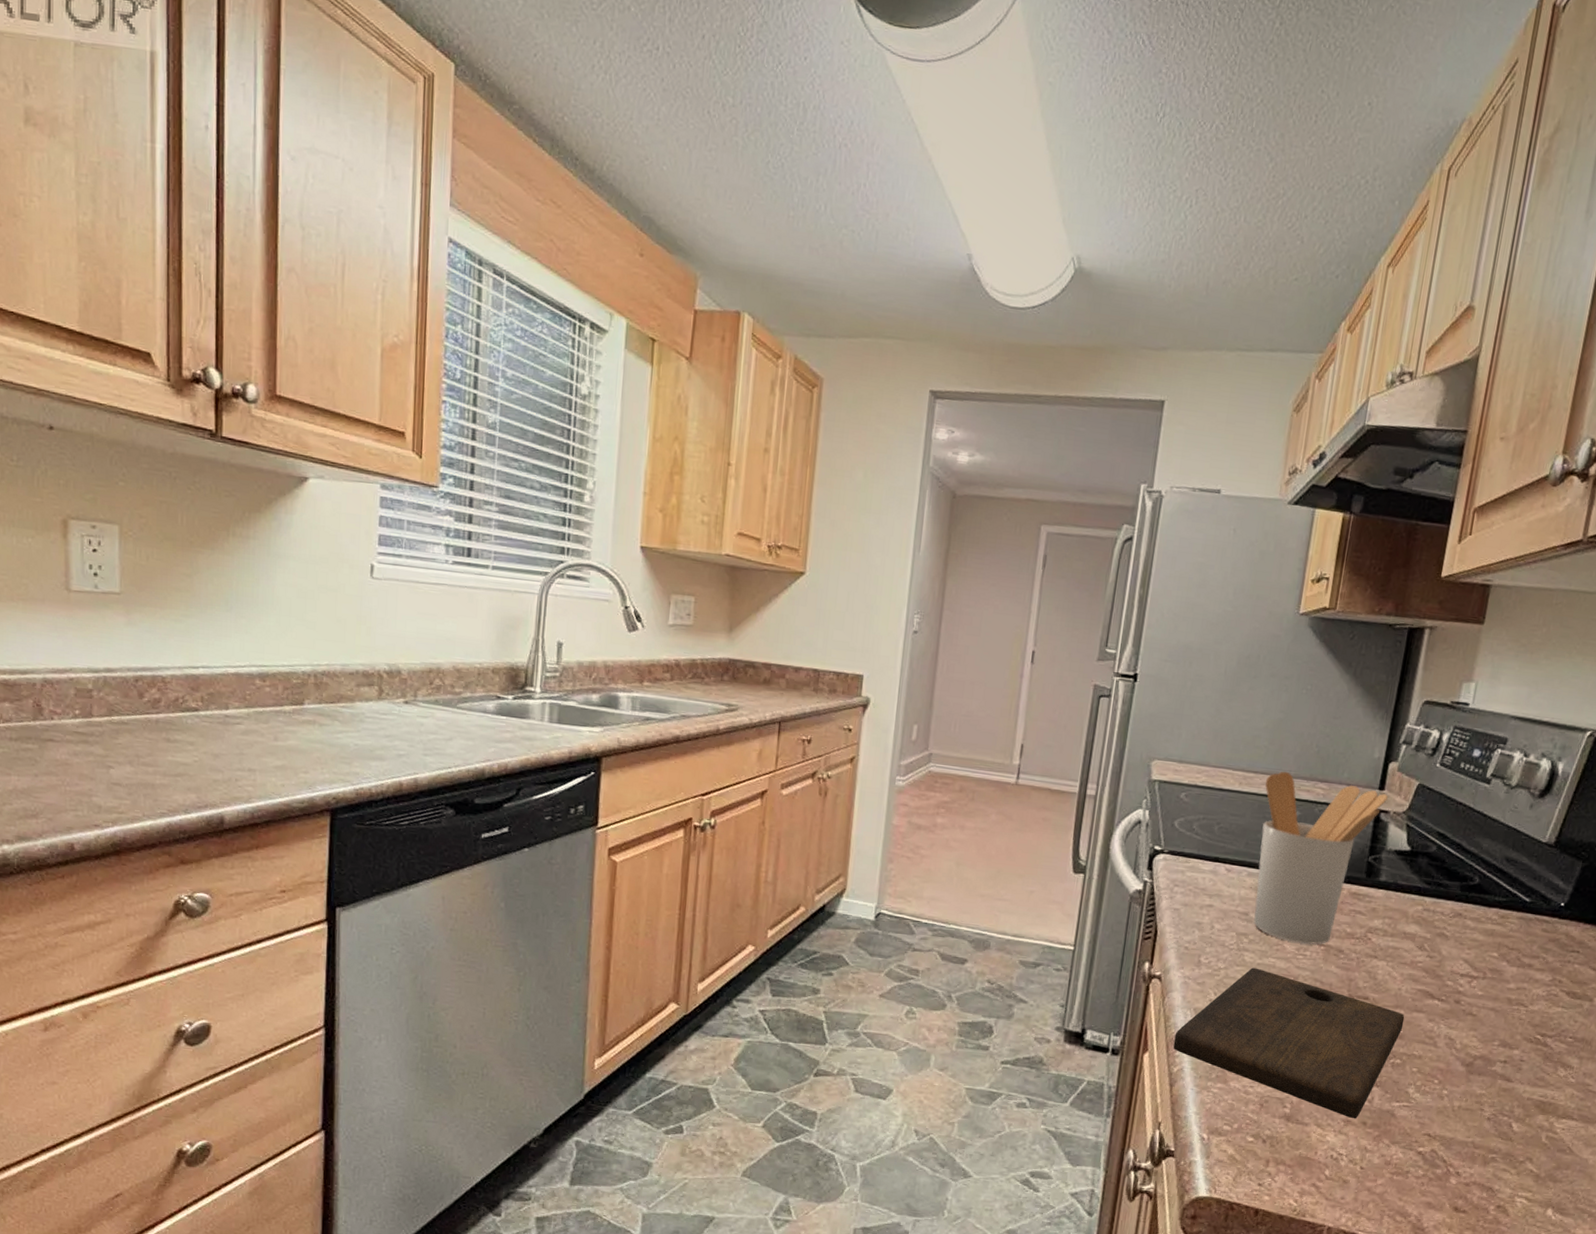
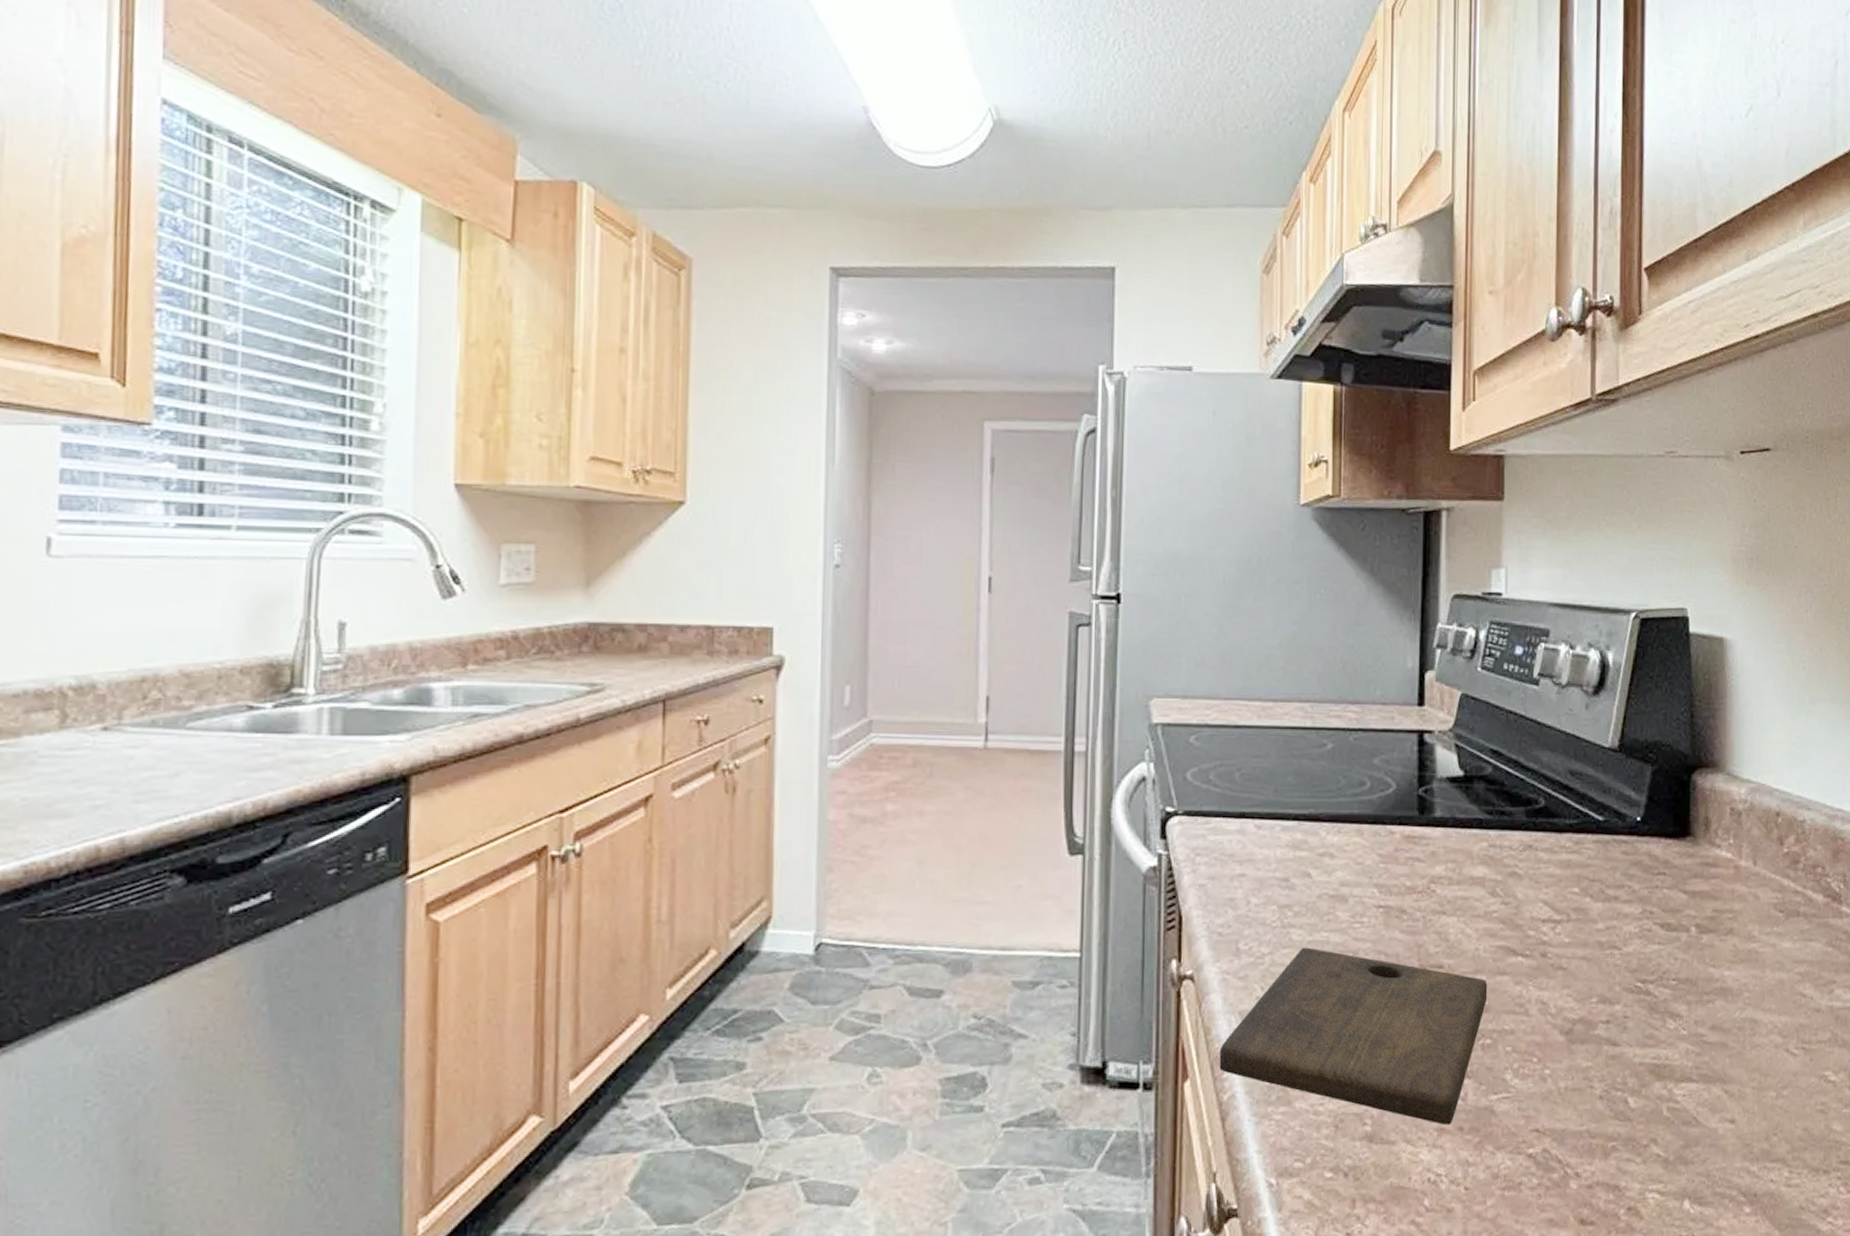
utensil holder: present [1253,771,1388,945] -> none [1287,695,1429,909]

